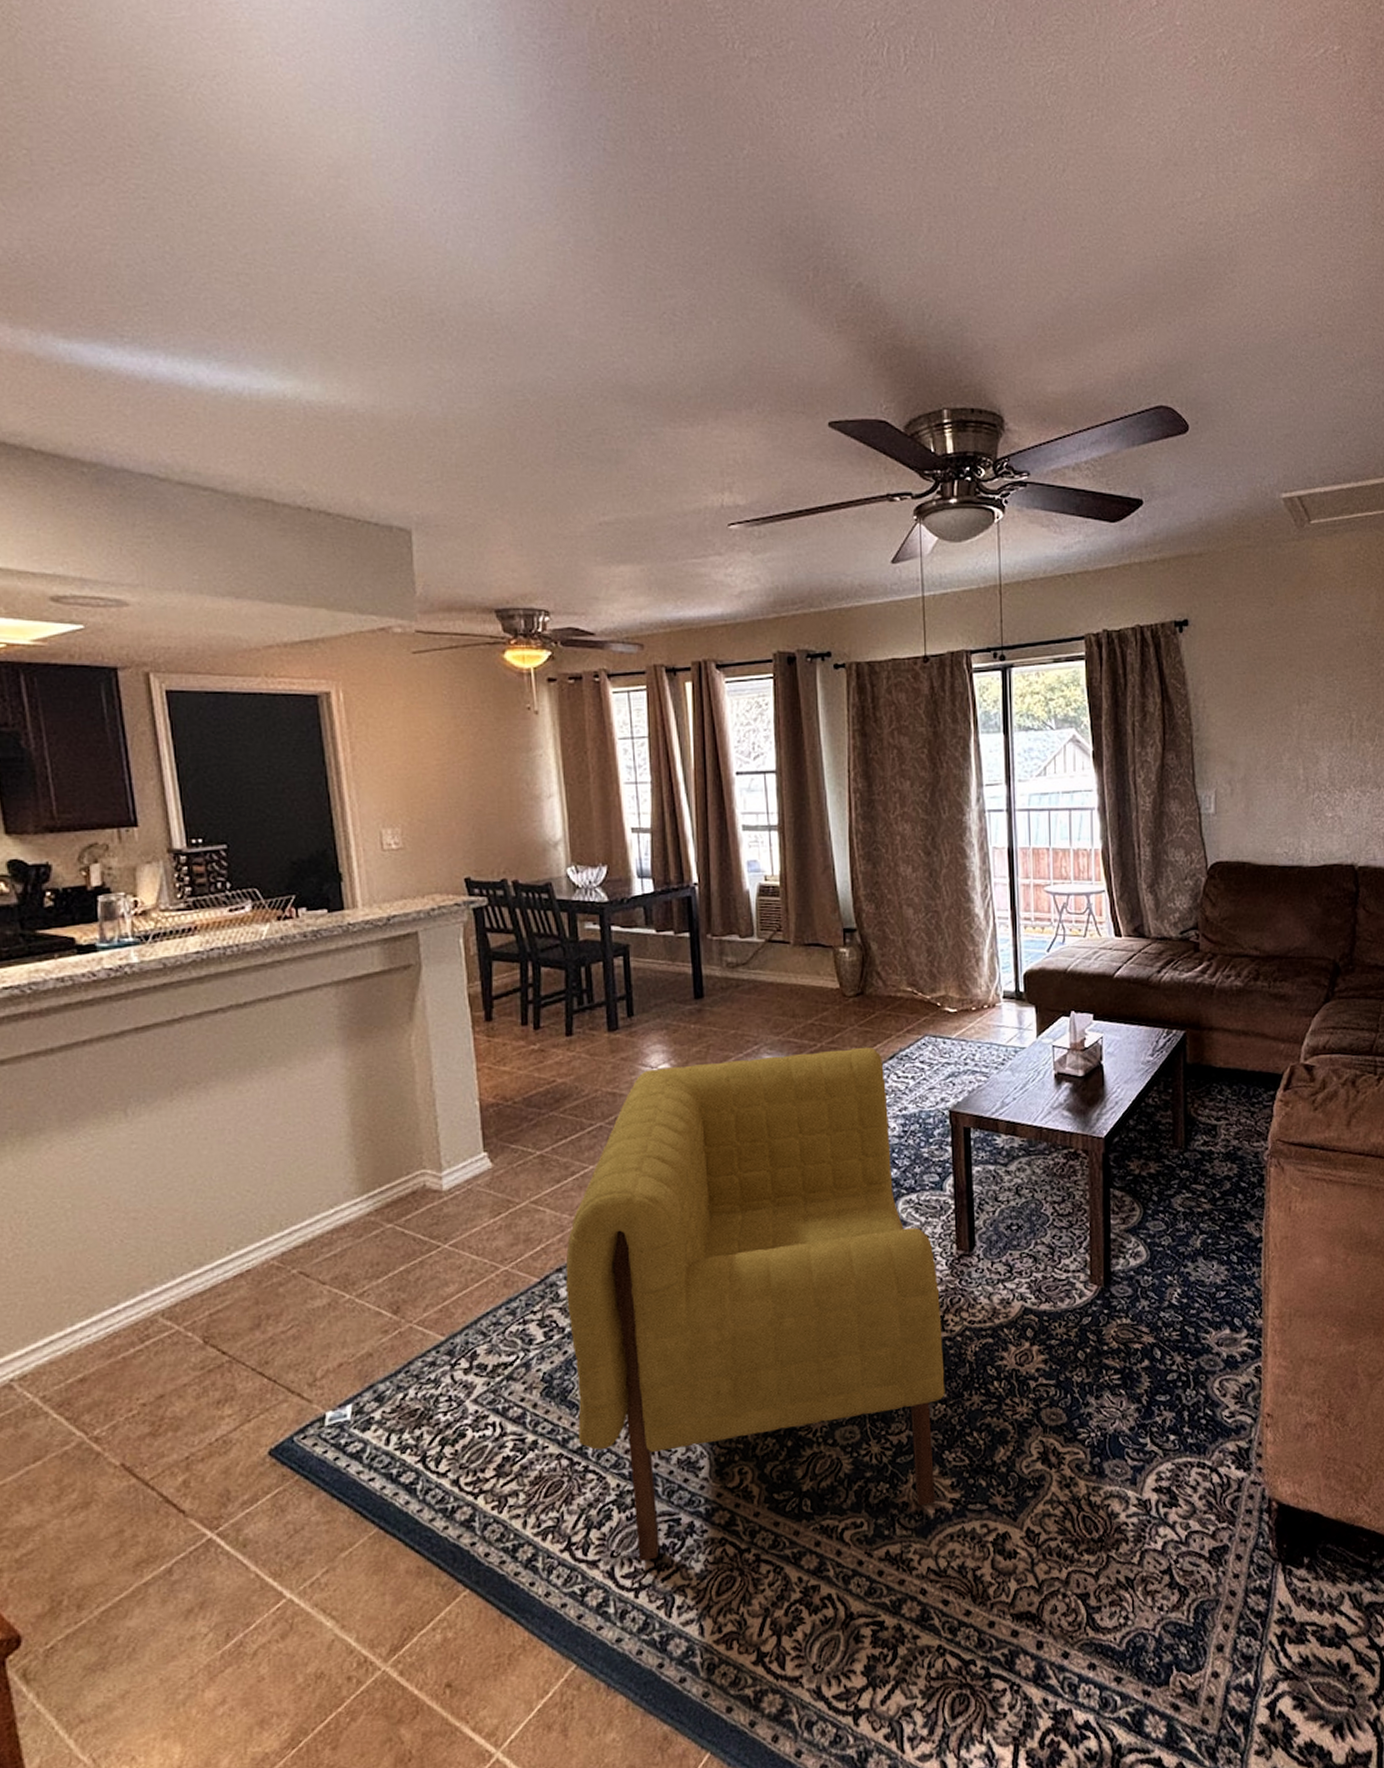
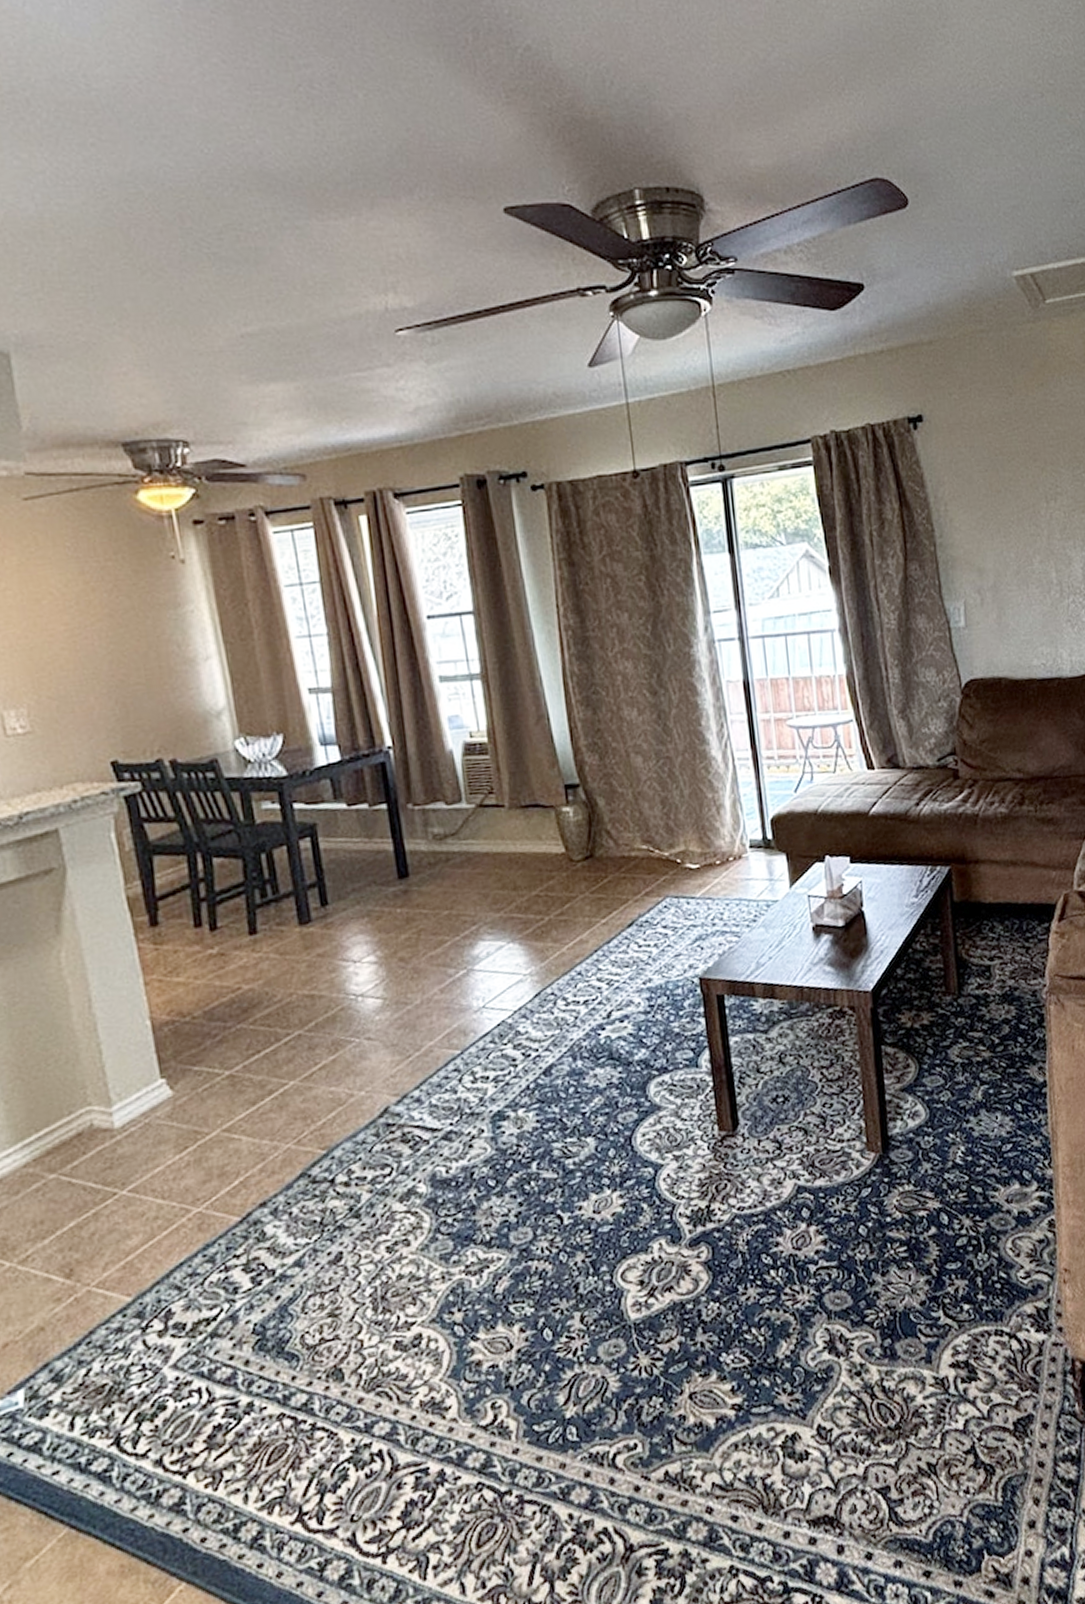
armchair: present [565,1046,945,1561] -> none [270,915,718,1522]

